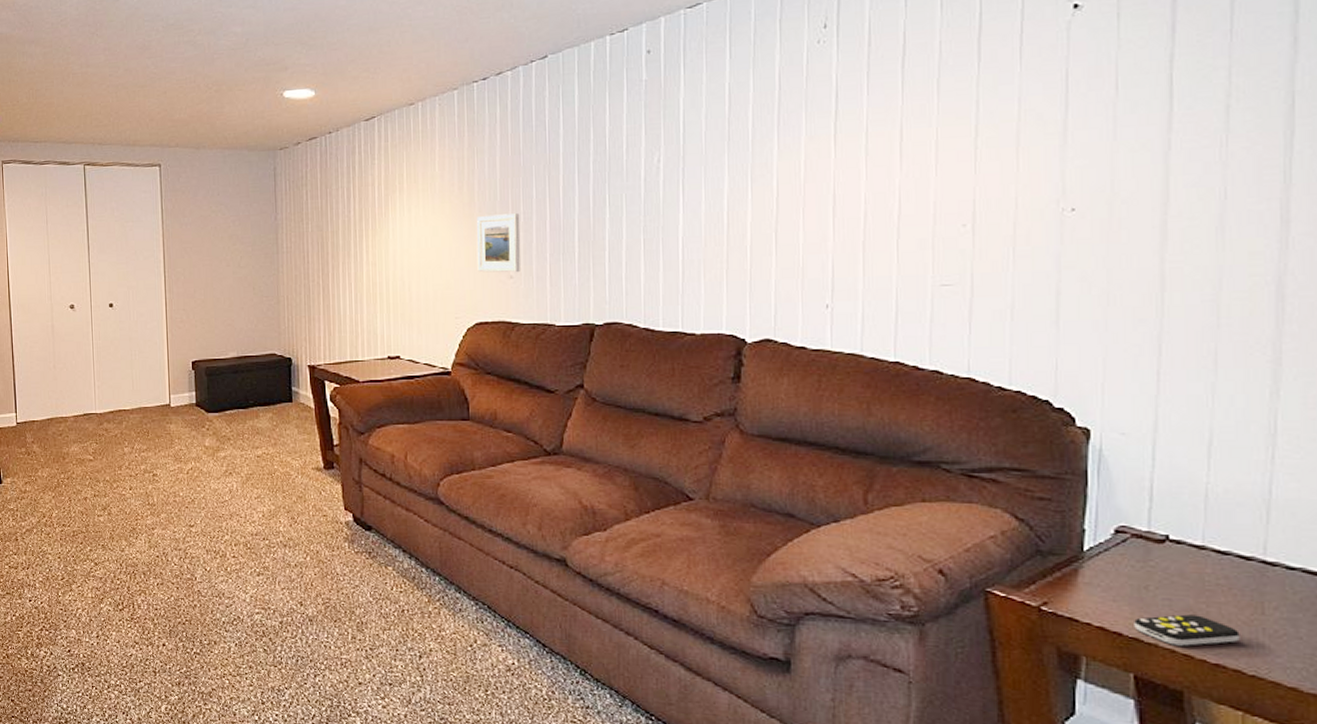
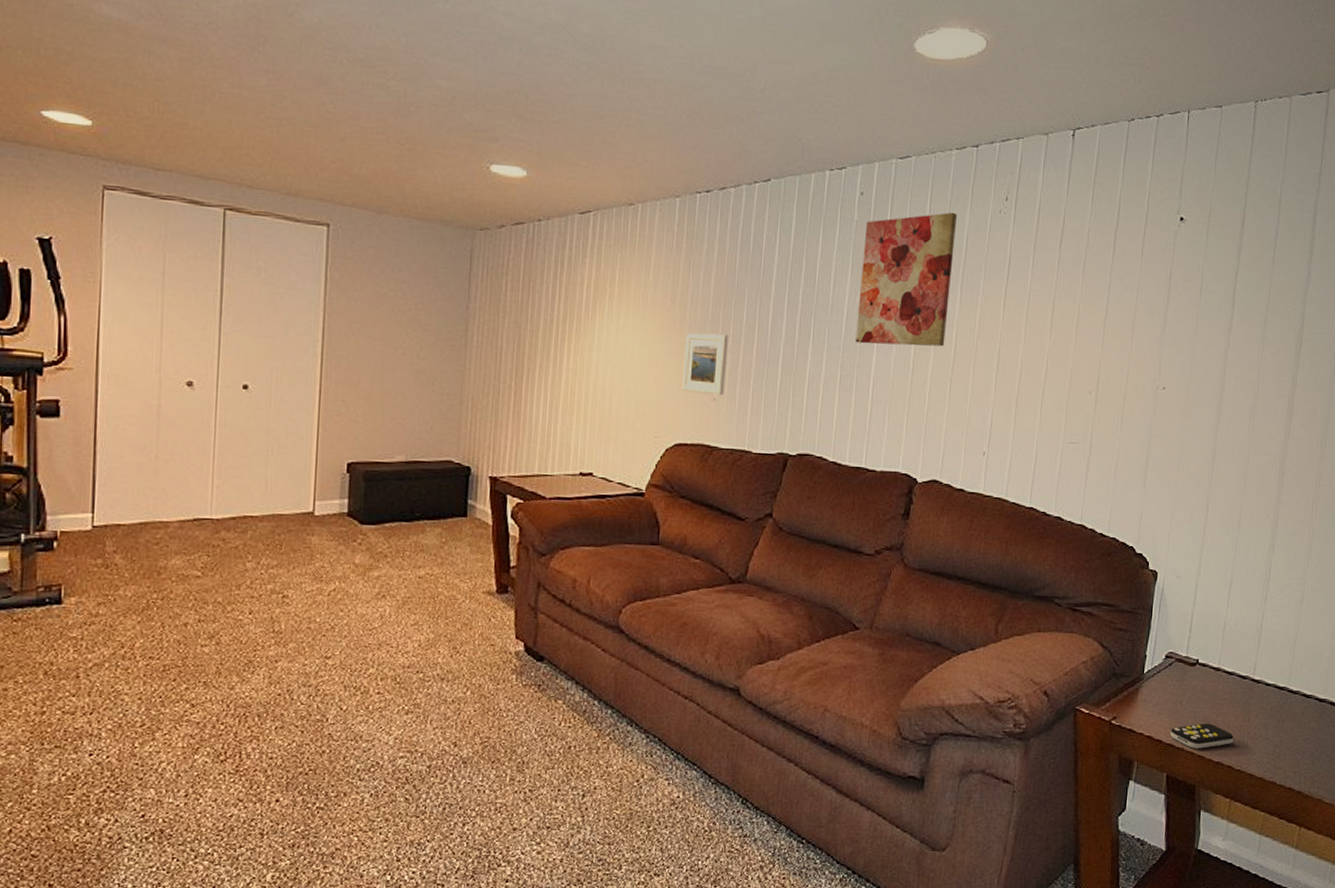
wall art: none [656,52,765,205] -> present [855,212,958,347]

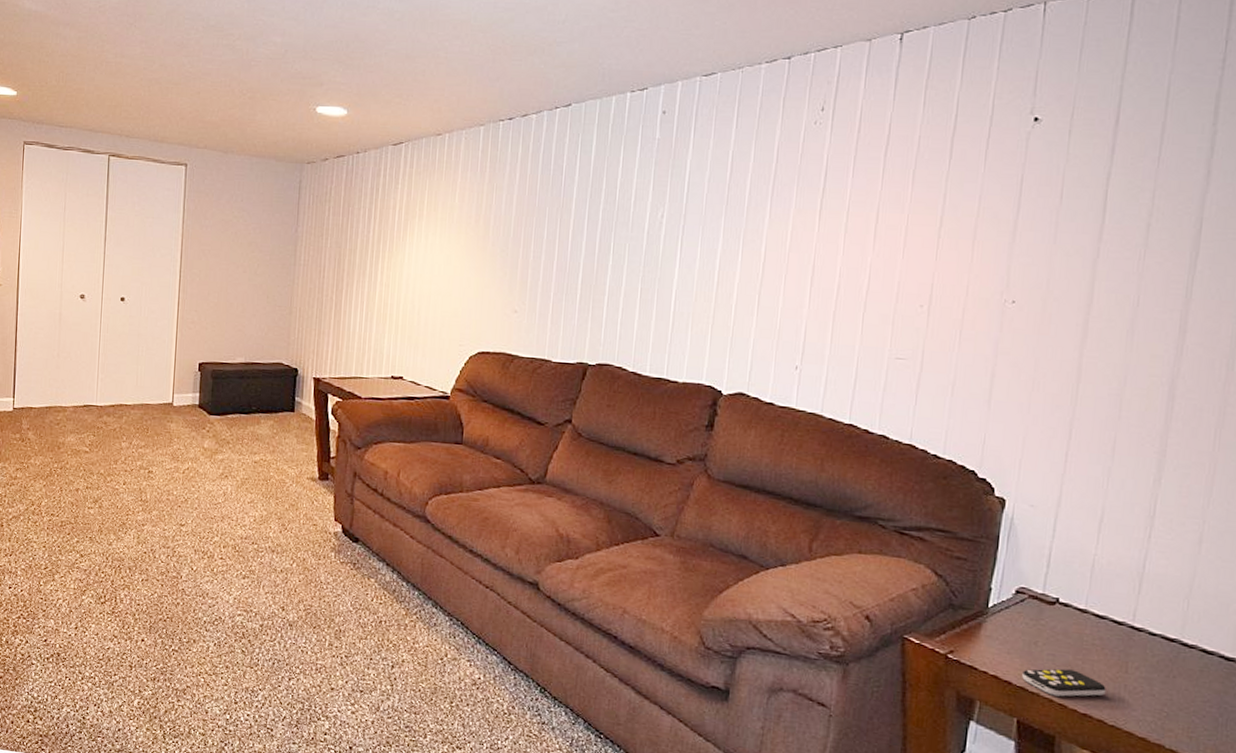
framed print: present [682,333,729,396] -> none [485,250,530,308]
wall art: present [855,212,958,347] -> none [657,125,768,260]

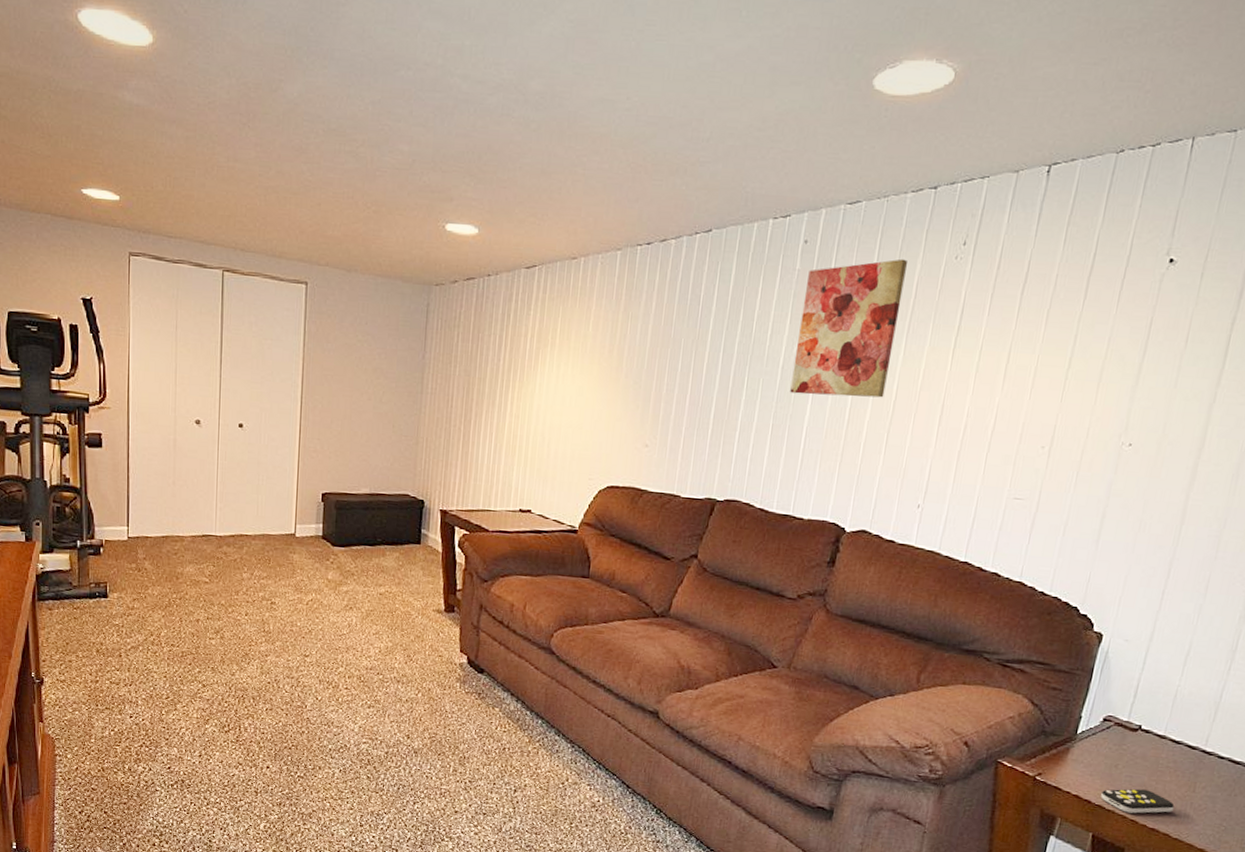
wall art: none [657,125,768,260] -> present [790,258,908,398]

